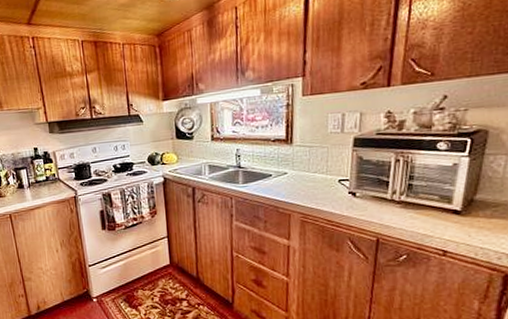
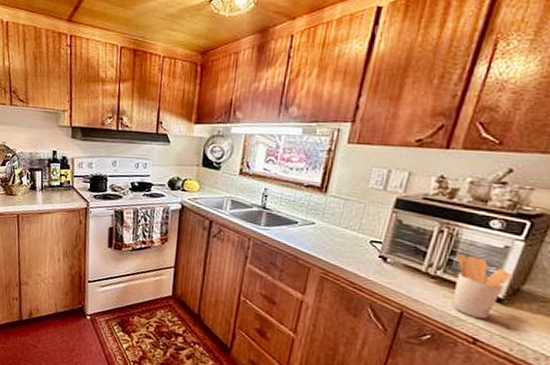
utensil holder: none [414,177,465,232] -> present [451,254,513,319]

